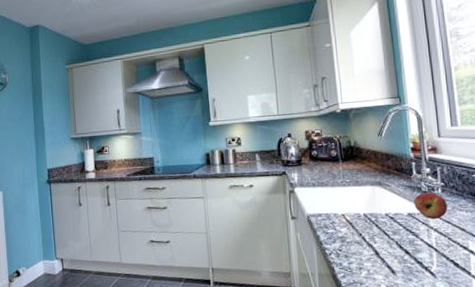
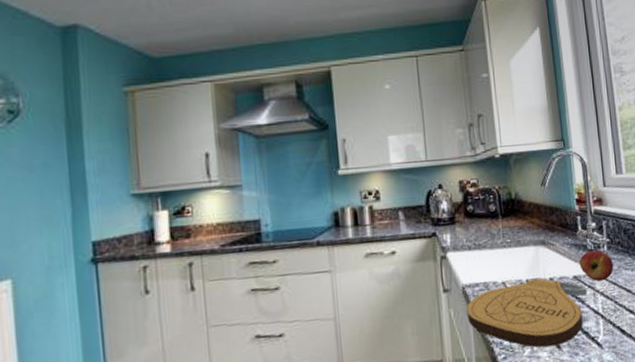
cutting board: none [311,213,421,272] -> present [466,278,587,348]

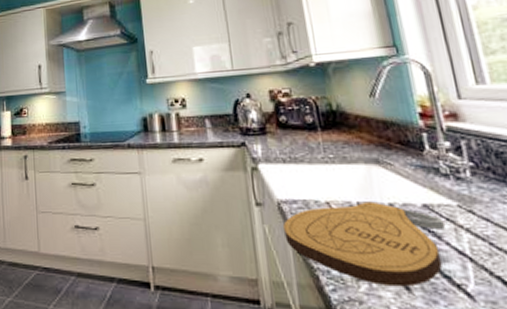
apple: present [579,250,614,282] -> none [429,175,484,215]

